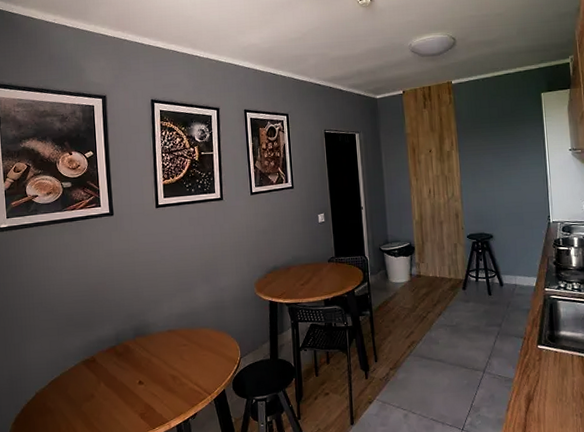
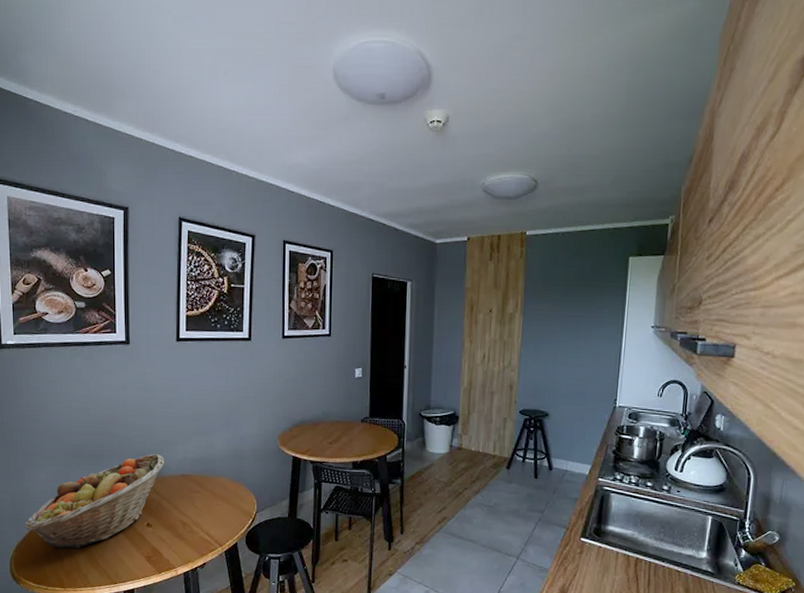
fruit basket: none [22,314,152,416] -> present [25,454,165,549]

